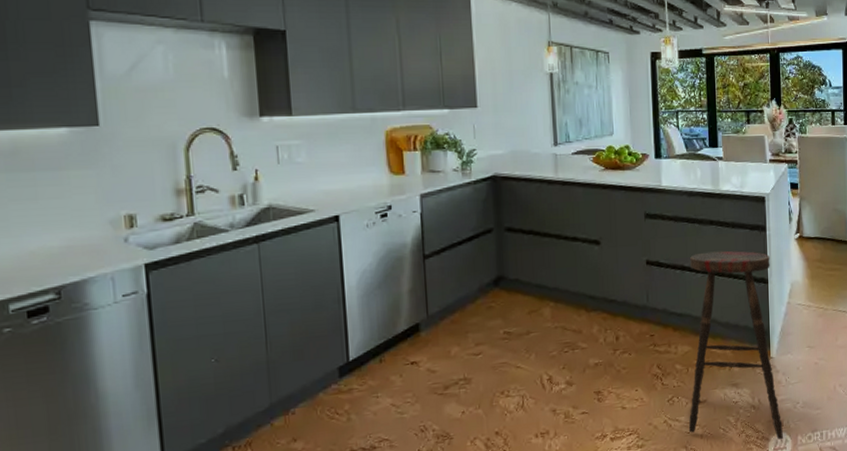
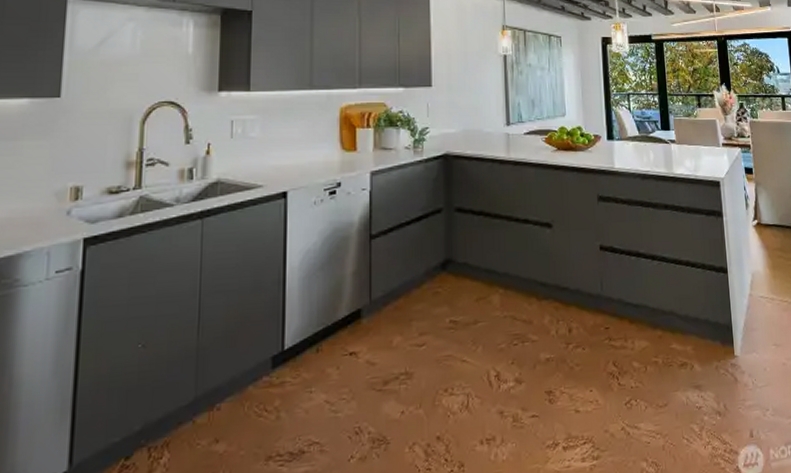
bar stool: present [688,250,784,440] -> none [645,237,755,454]

